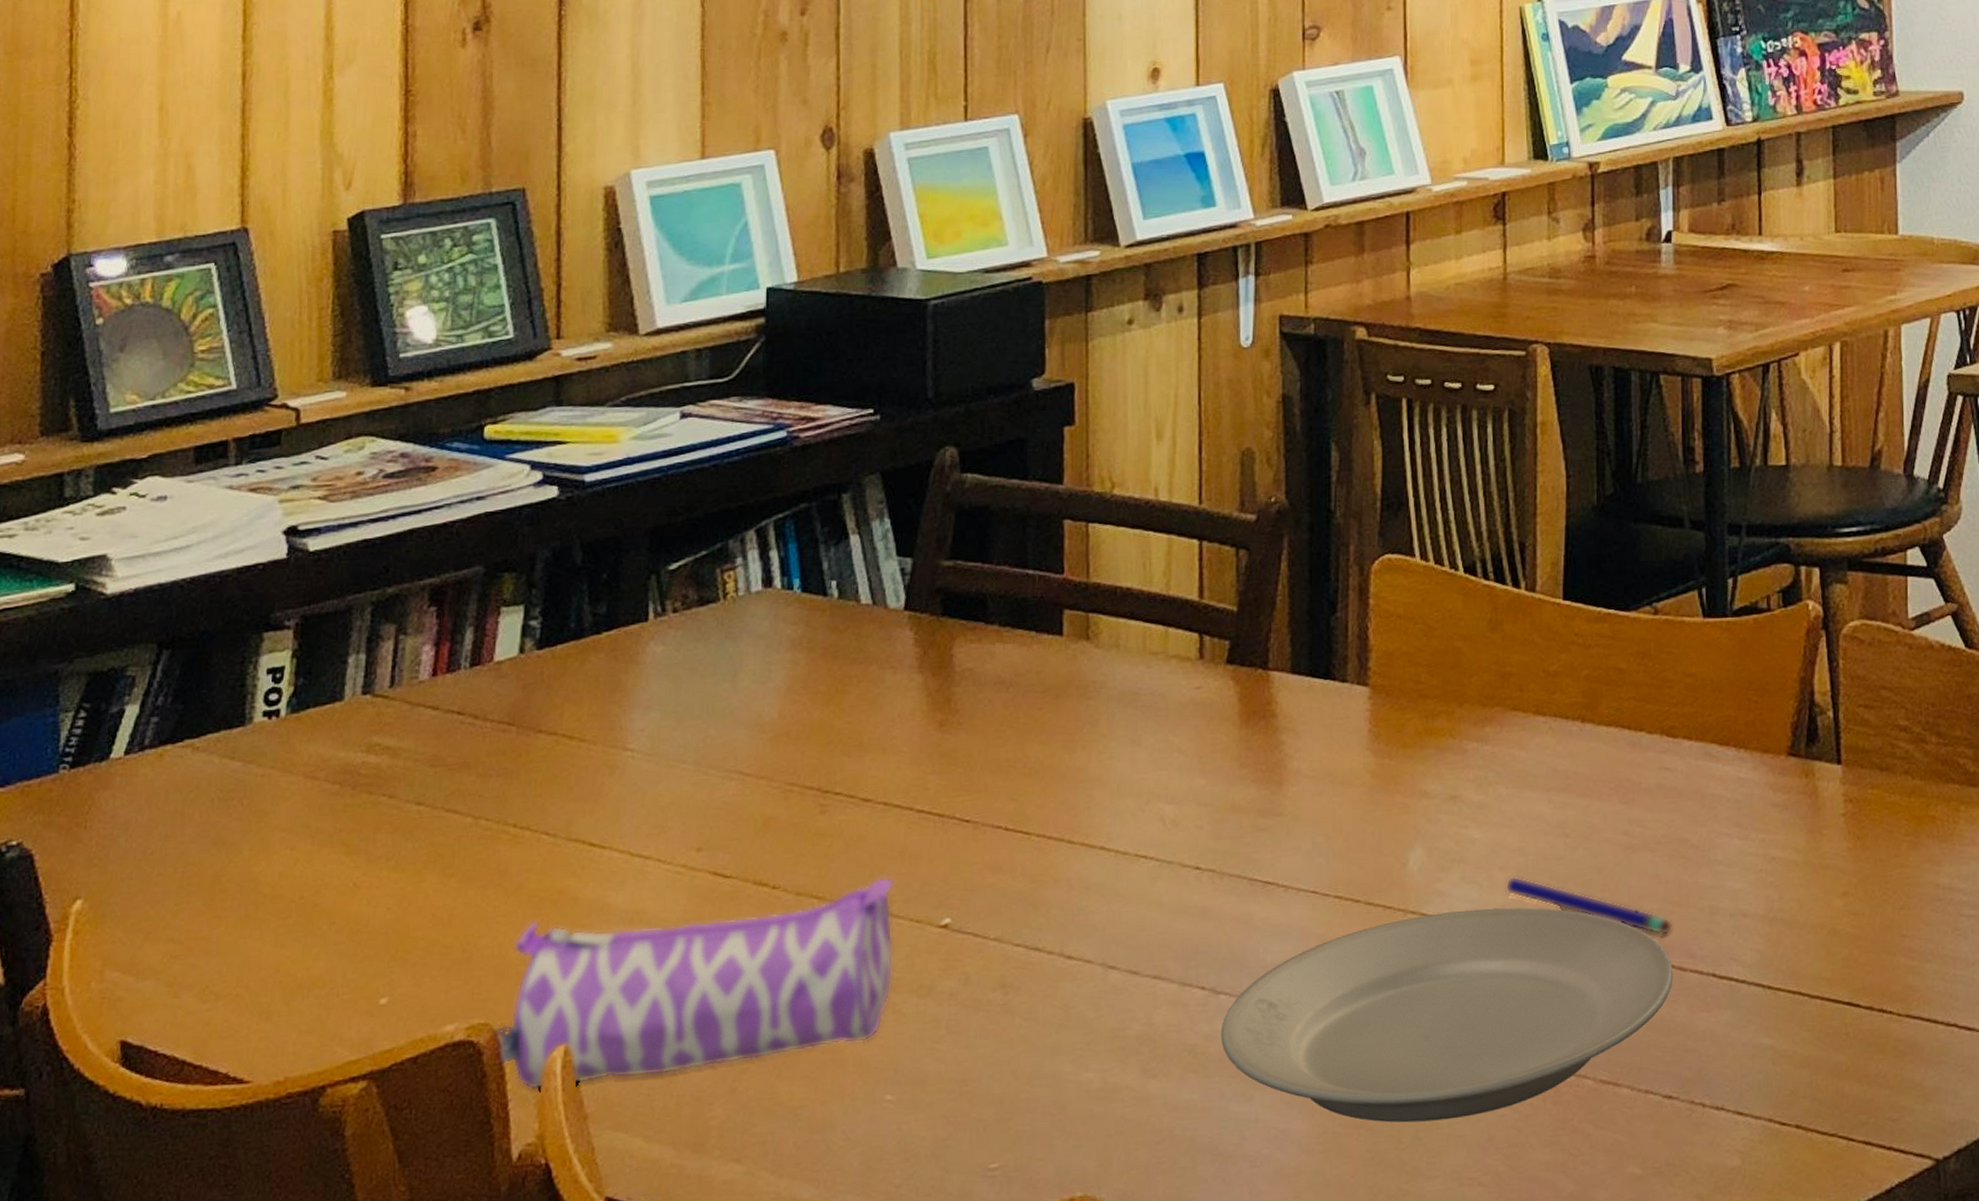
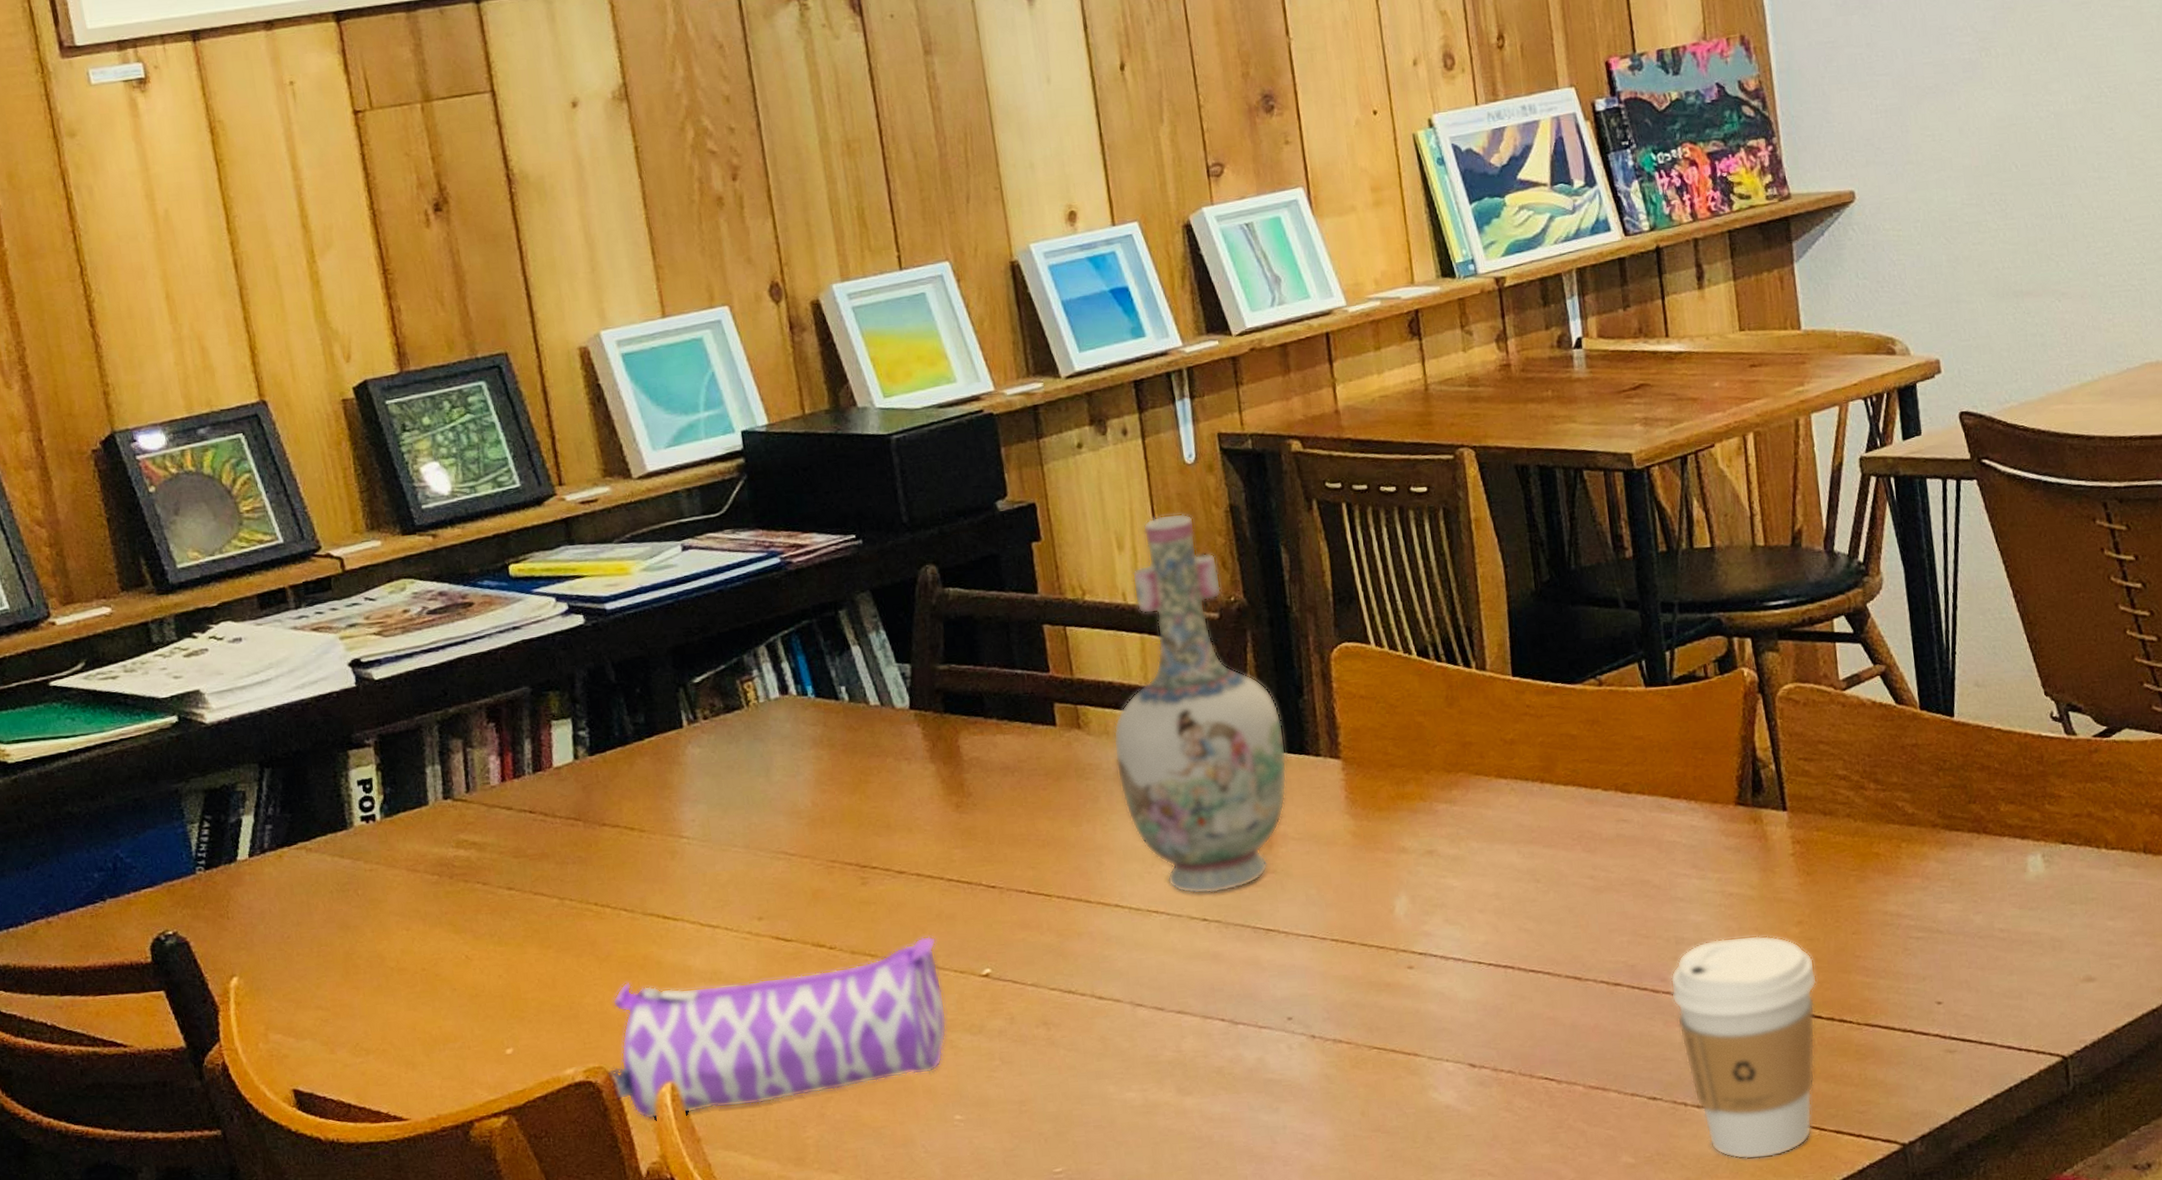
vase: none [1123,401,1311,838] -> present [1113,513,1288,895]
plate: present [1221,907,1674,1123] -> none [1243,943,1648,1126]
pen: present [1505,876,1673,935] -> none [1485,917,1643,963]
coffee cup: none [1699,907,1859,1174] -> present [1670,935,1818,1160]

